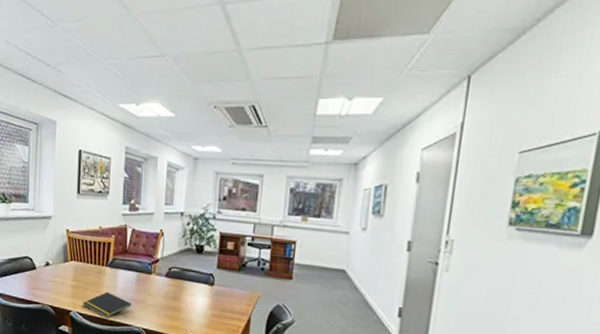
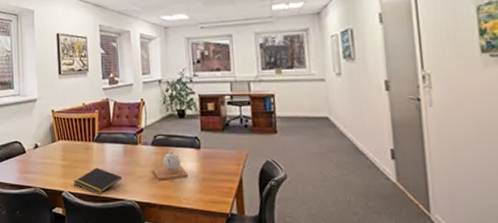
teapot: none [163,284,199,312] -> present [152,150,189,181]

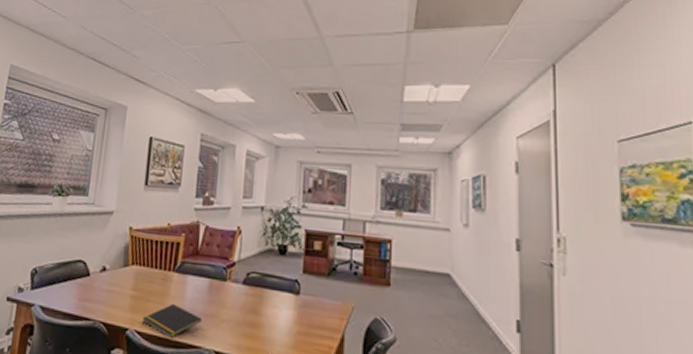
teapot: present [152,150,189,181] -> none [239,292,282,329]

